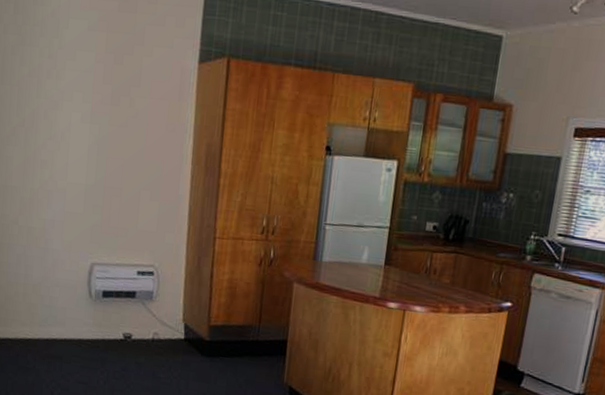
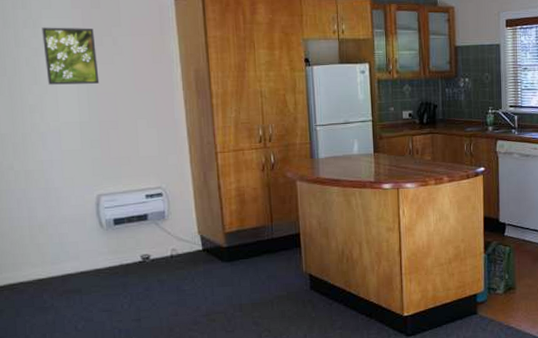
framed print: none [61,79,113,146] -> present [42,27,100,85]

